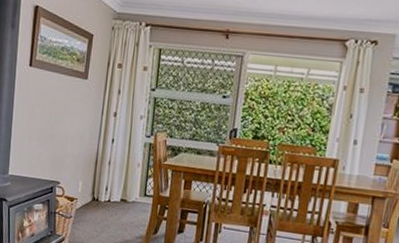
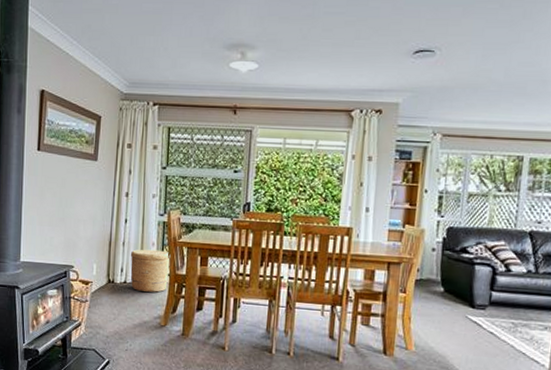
woven basket: none [114,169,155,213] -> present [130,249,171,293]

